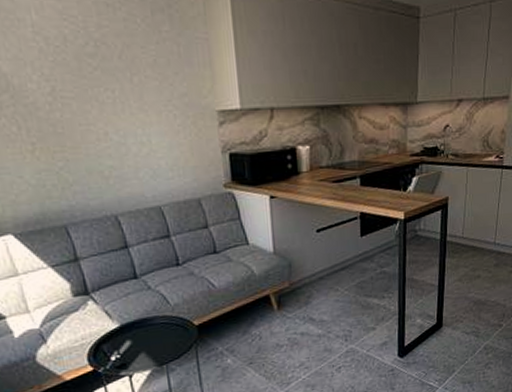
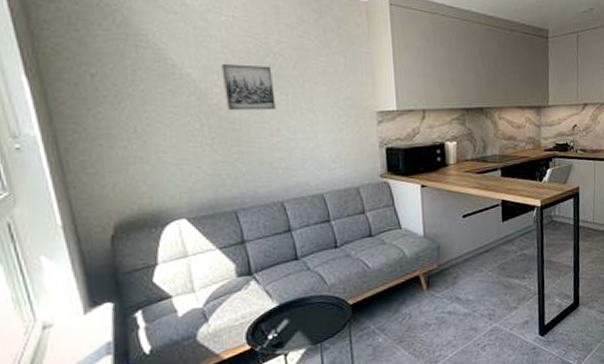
wall art: none [34,54,102,111] -> present [221,64,276,111]

